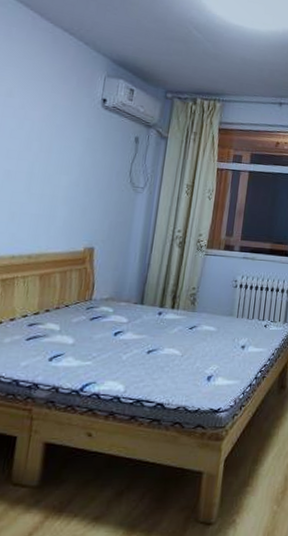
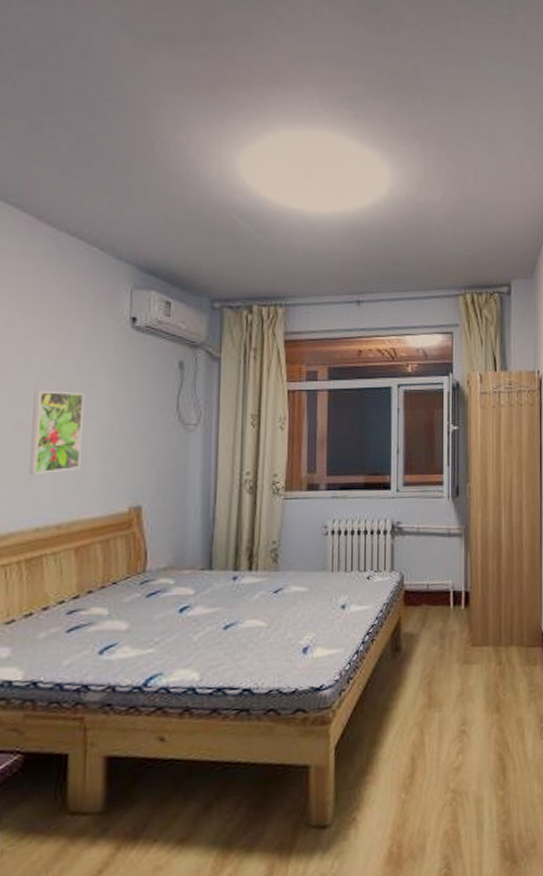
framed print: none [12,148,61,214] -> present [30,390,85,474]

